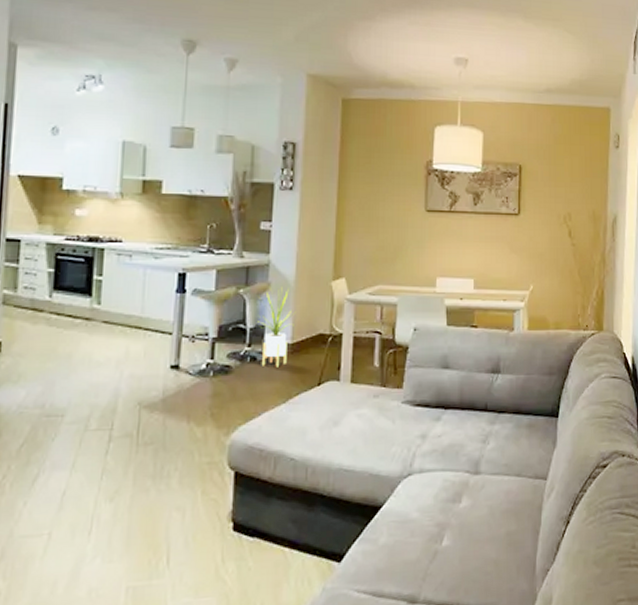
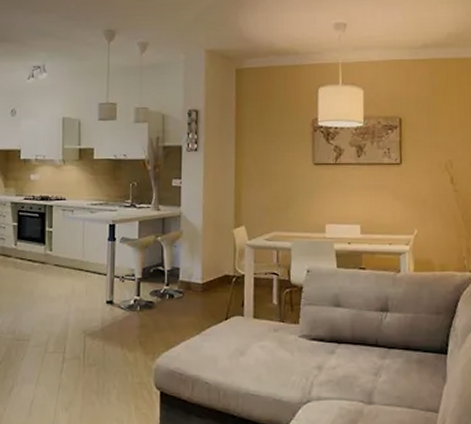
house plant: present [257,287,296,367] -> none [173,235,205,304]

